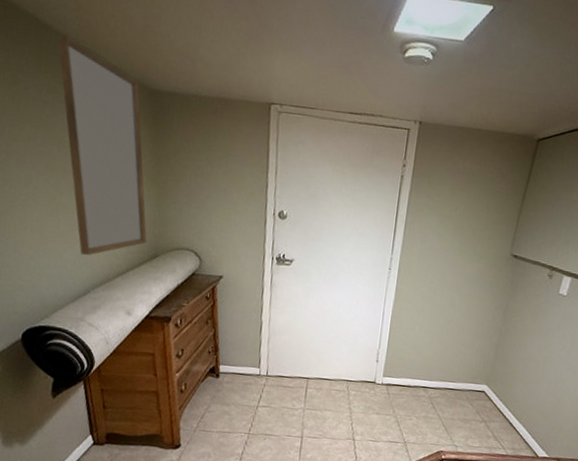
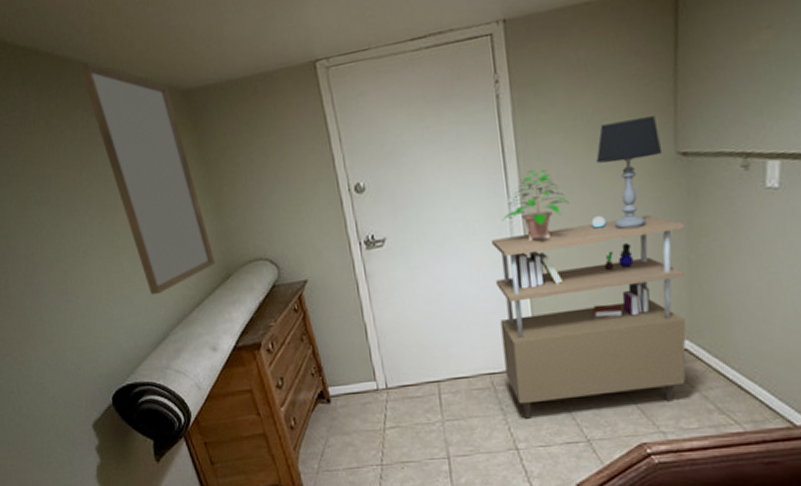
shelving unit: none [359,281,504,426] -> present [492,215,686,419]
potted plant: none [383,238,433,290] -> present [501,169,569,239]
table lamp: none [458,220,504,300] -> present [596,116,663,230]

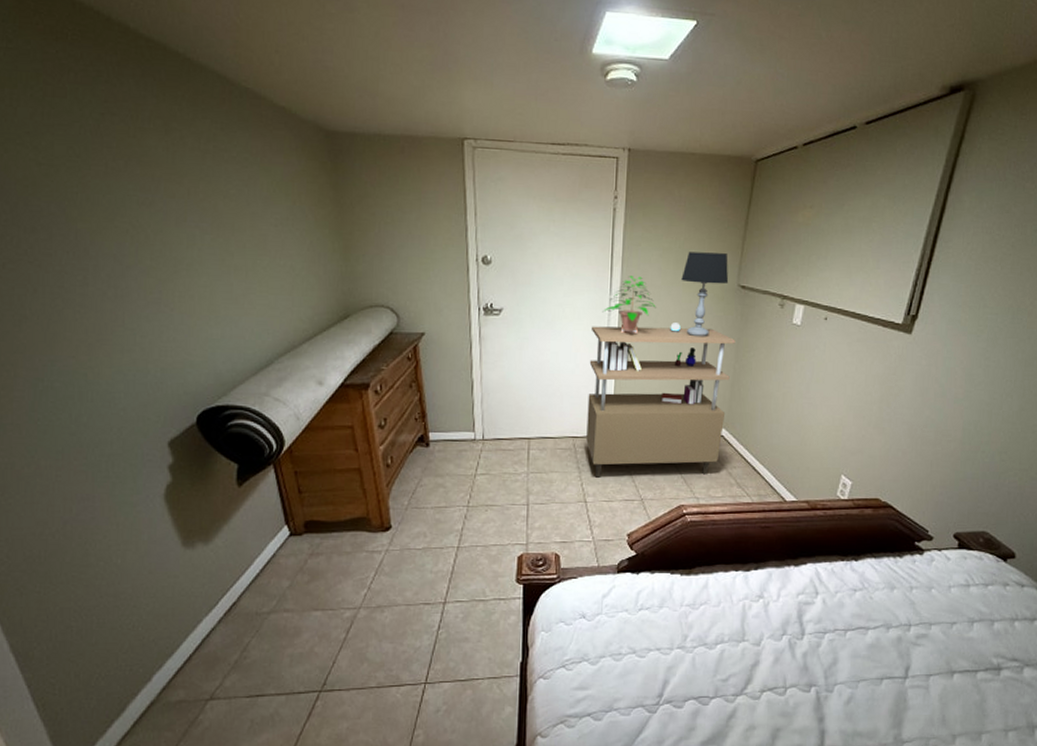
home mirror: present [79,62,216,296] -> none [214,75,335,322]

